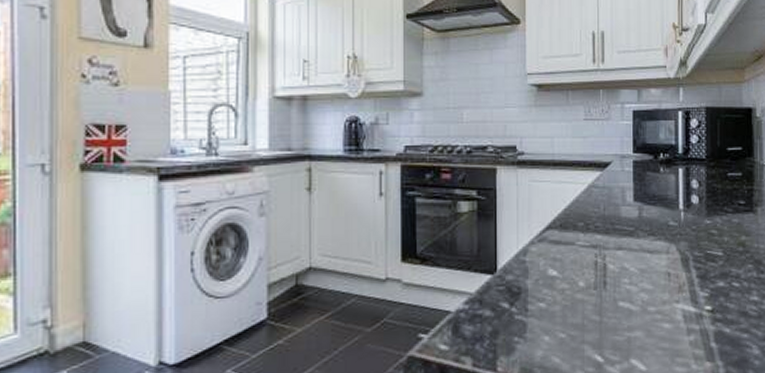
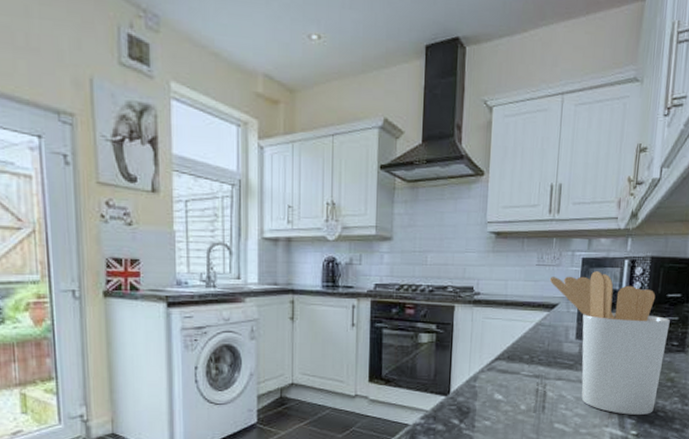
utensil holder: none [599,125,734,288] -> present [549,271,670,415]

